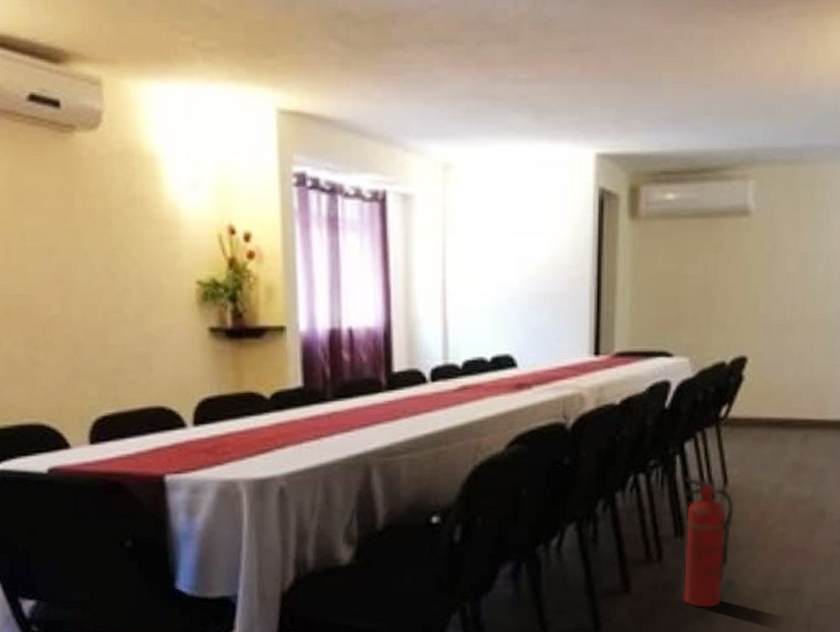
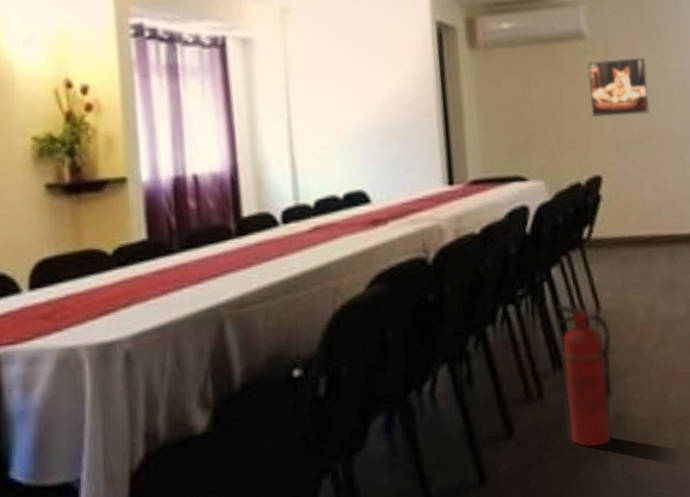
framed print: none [746,238,810,298] -> present [587,58,650,117]

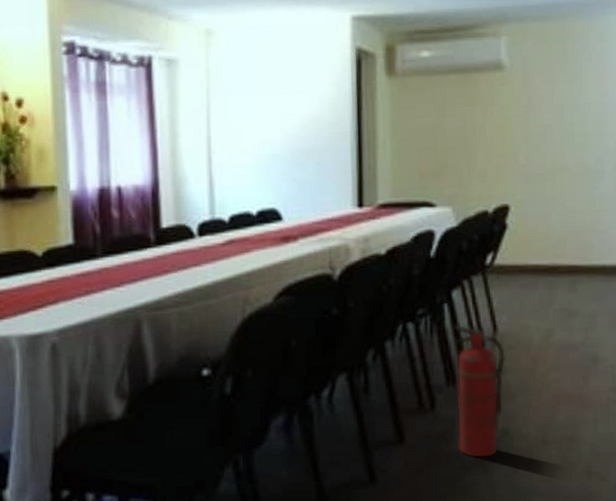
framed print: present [587,58,650,117] -> none [504,91,565,148]

